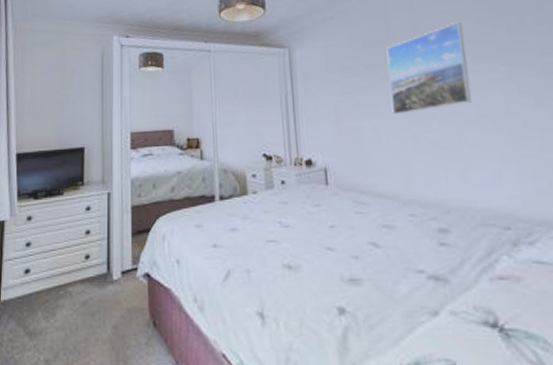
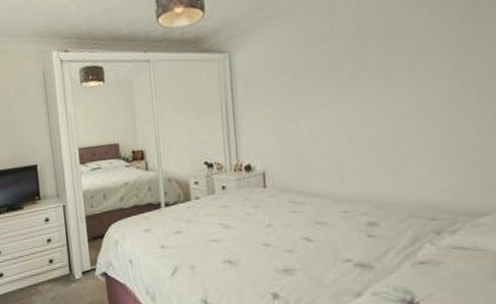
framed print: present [386,21,471,115] -> none [329,11,413,117]

